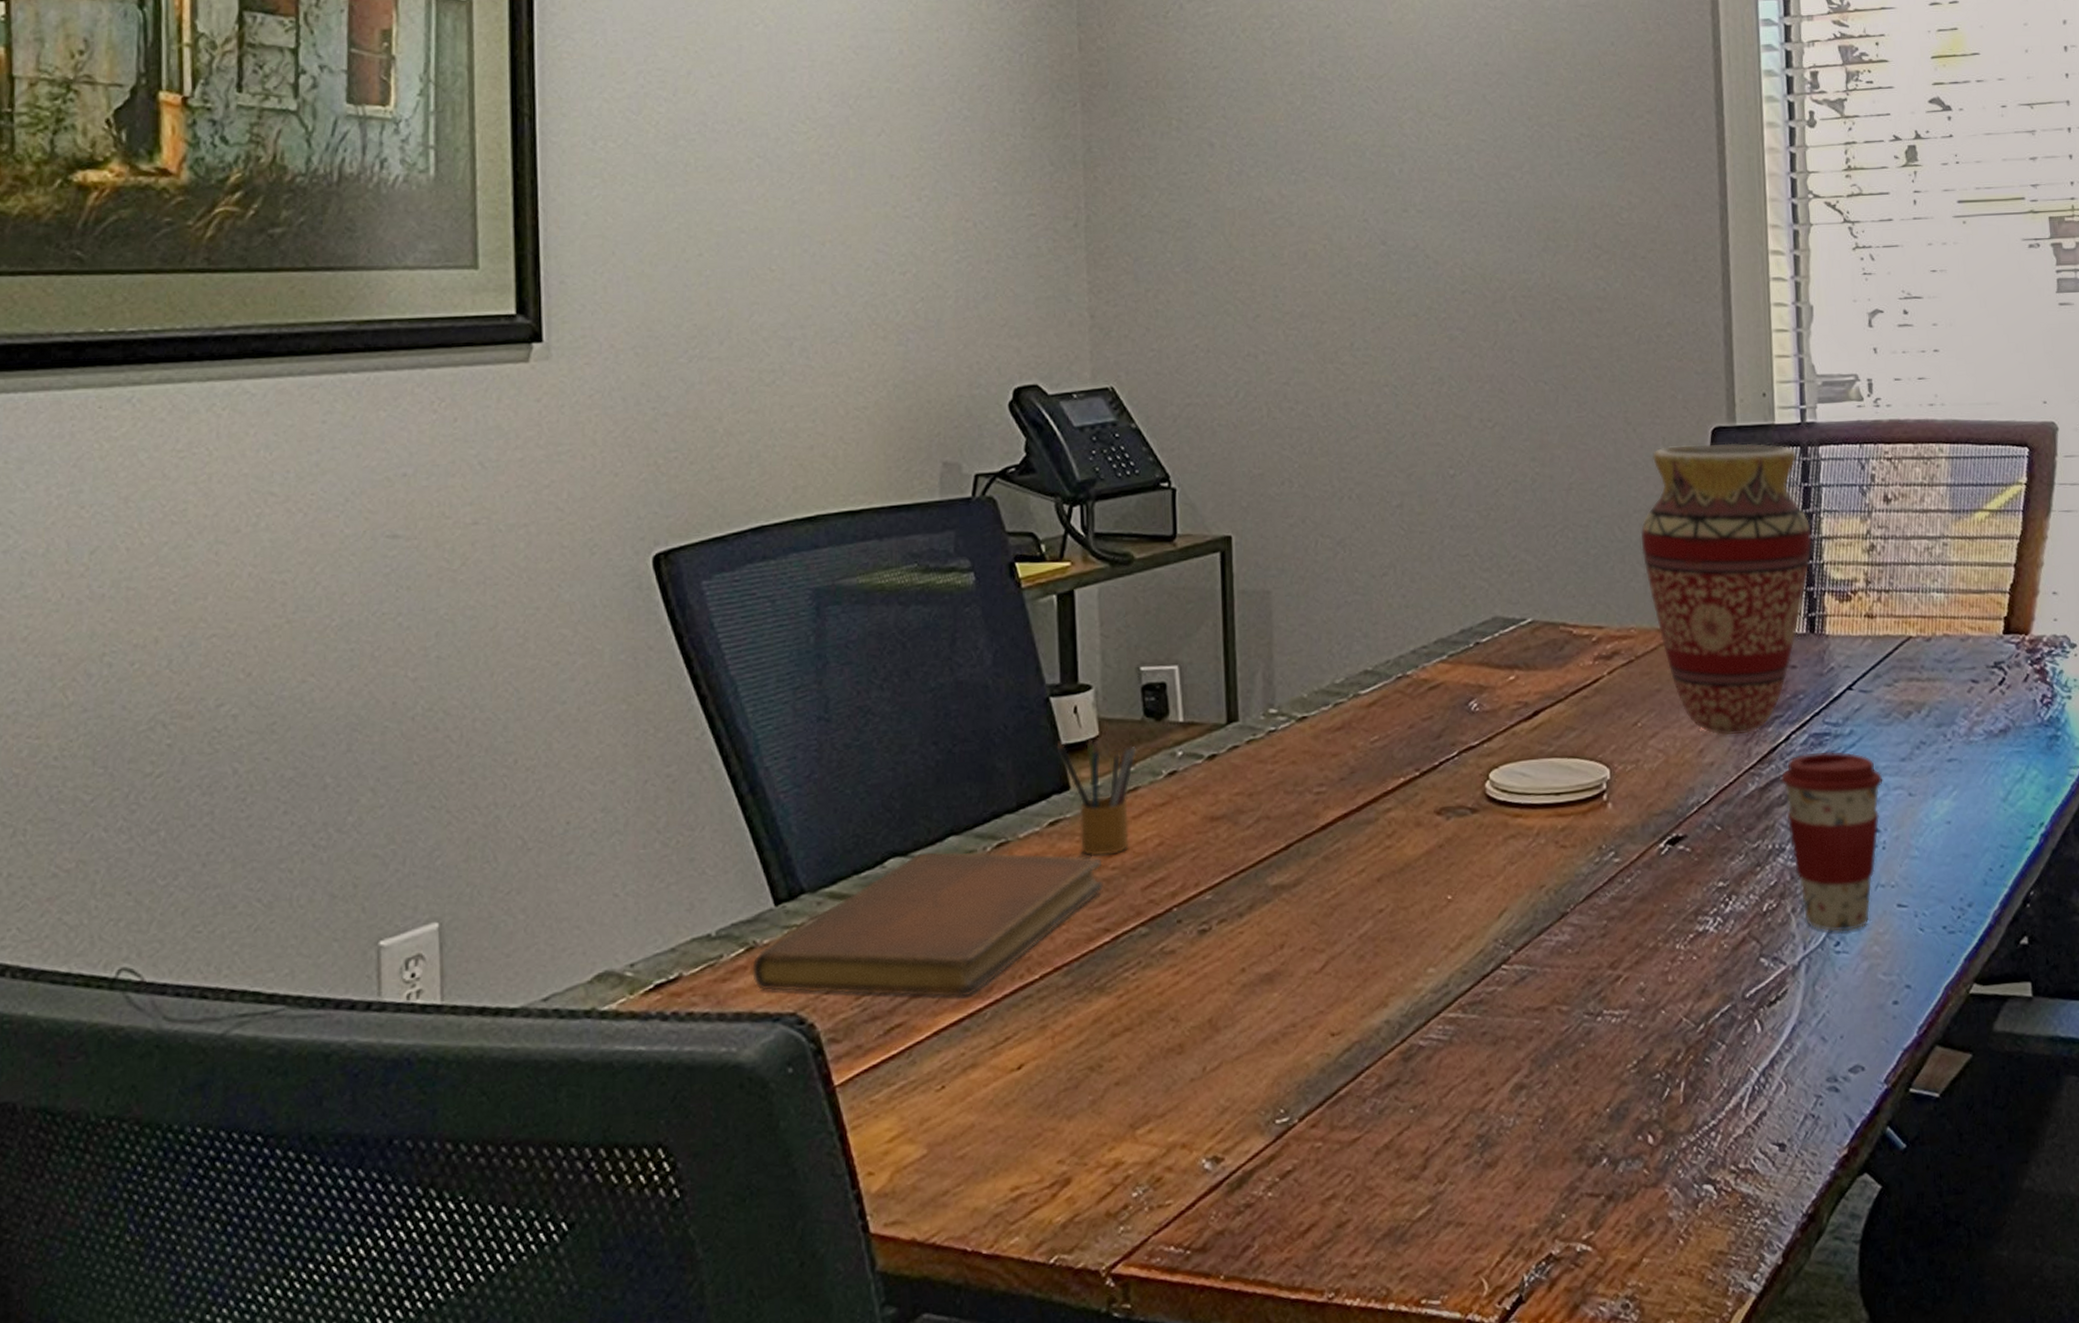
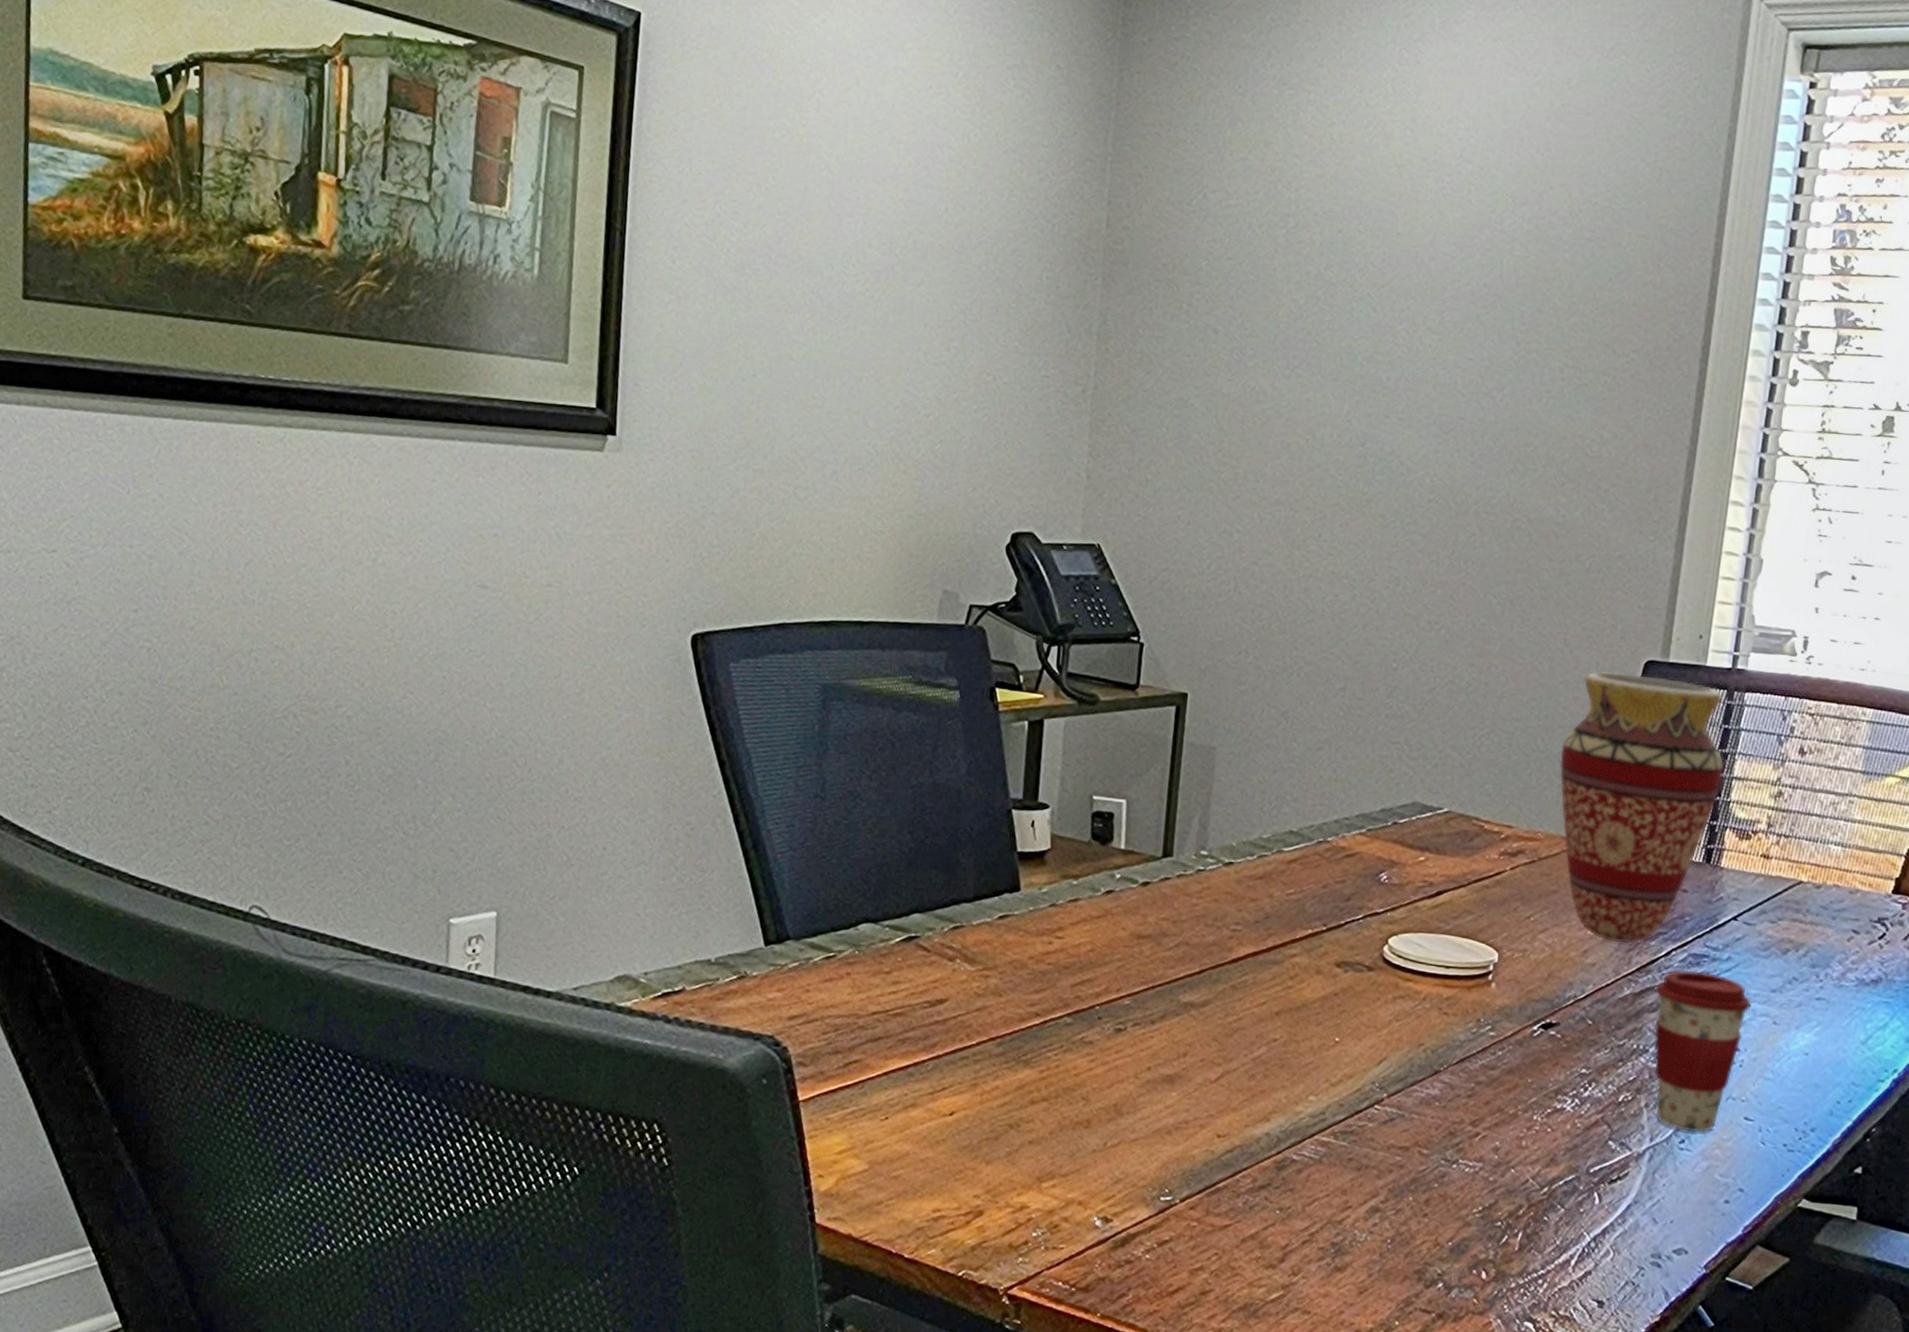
notebook: present [752,852,1103,998] -> none [741,923,1039,1048]
pencil box: present [1056,737,1136,858] -> none [1013,847,1081,953]

